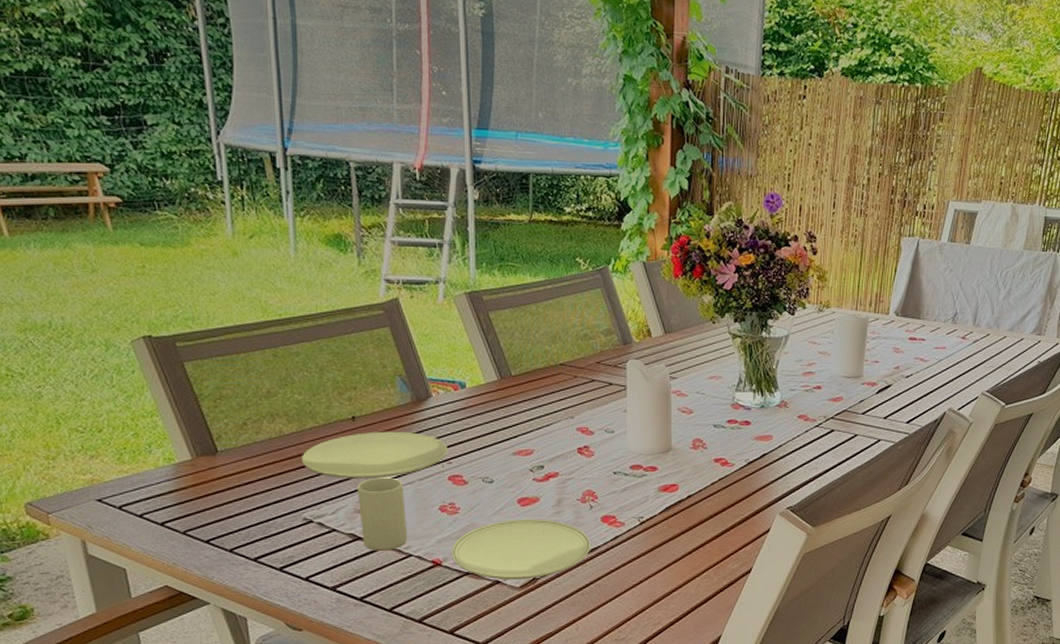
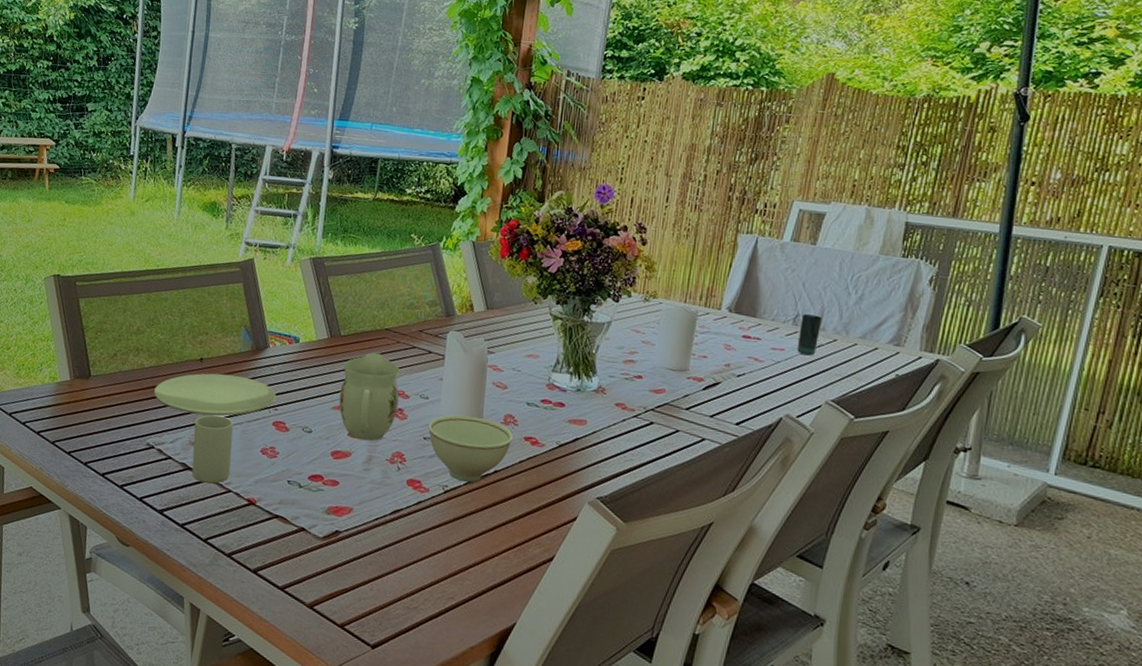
plate: present [452,519,591,580] -> none [265,470,395,532]
pitcher: none [518,391,583,483] -> present [339,352,400,441]
bowl: none [616,445,704,511] -> present [427,415,514,483]
cup: none [956,312,977,351] -> present [797,314,822,356]

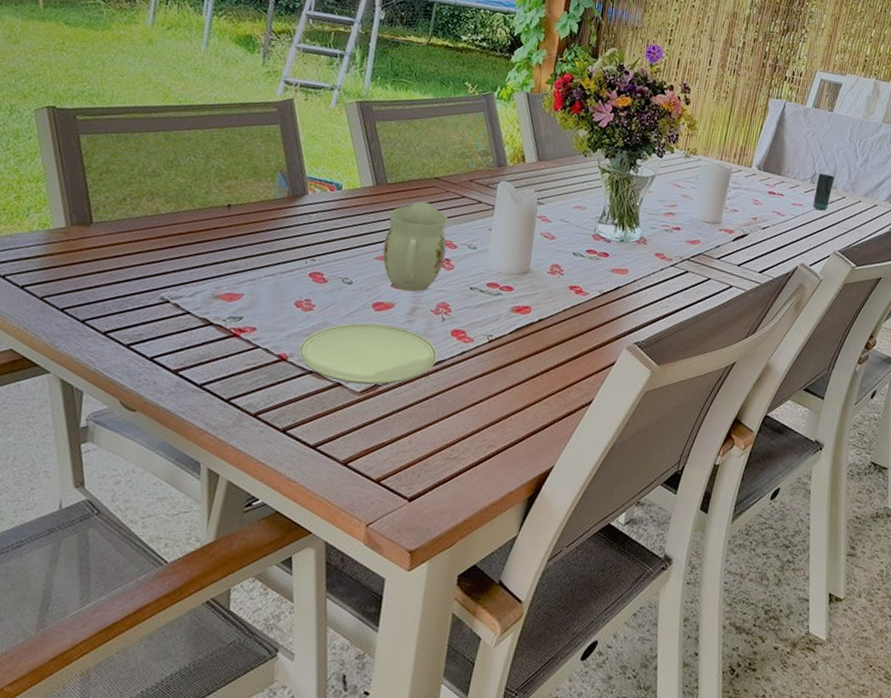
plate: present [154,373,276,416] -> none [171,220,314,267]
cup: present [192,415,234,484] -> none [214,266,265,340]
plate: none [265,470,395,532] -> present [298,322,438,385]
bowl: present [427,415,514,483] -> none [474,265,559,332]

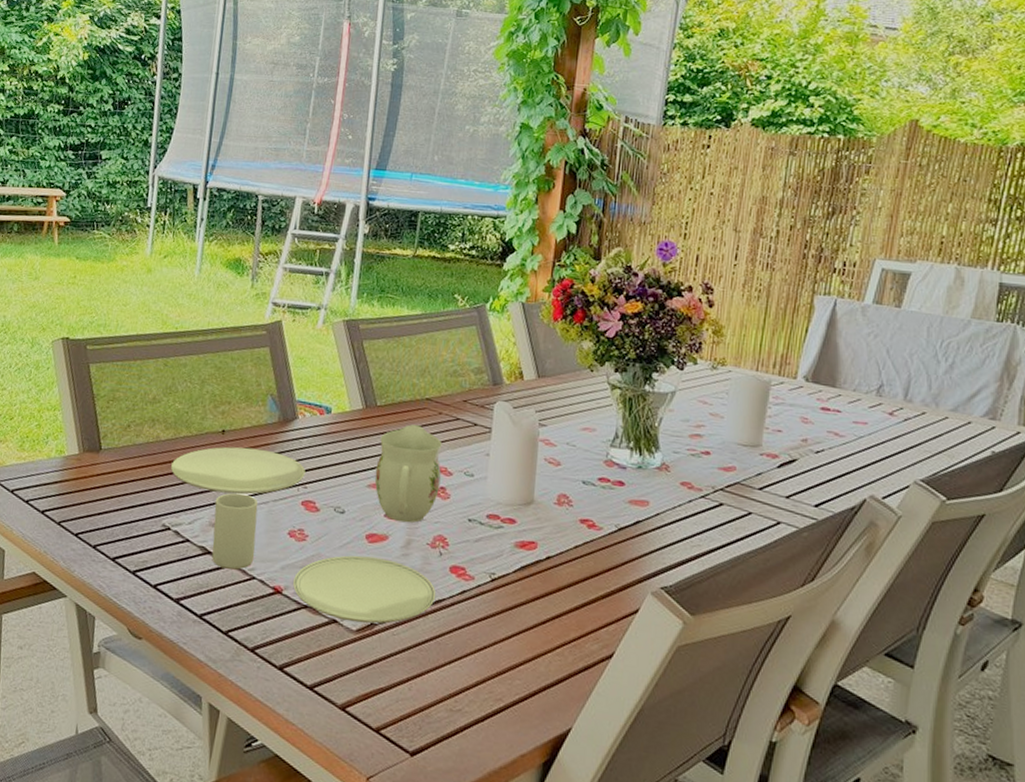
plate: none [171,220,314,267] -> present [171,446,305,495]
cup: none [214,266,265,340] -> present [212,493,258,570]
cup: present [813,174,834,211] -> none [882,384,909,430]

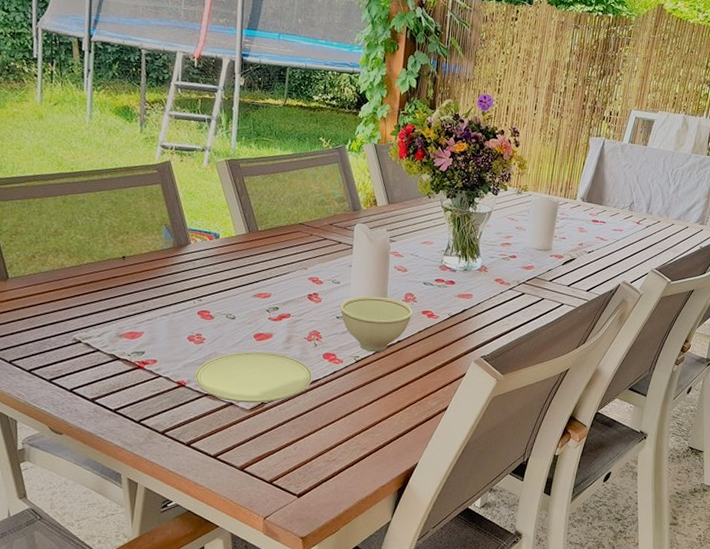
plate: present [171,446,305,495] -> none [77,270,200,309]
cup: present [212,493,258,570] -> none [120,308,160,371]
pitcher: present [374,424,442,523] -> none [259,245,314,323]
bowl: none [473,494,568,570] -> present [340,295,413,353]

